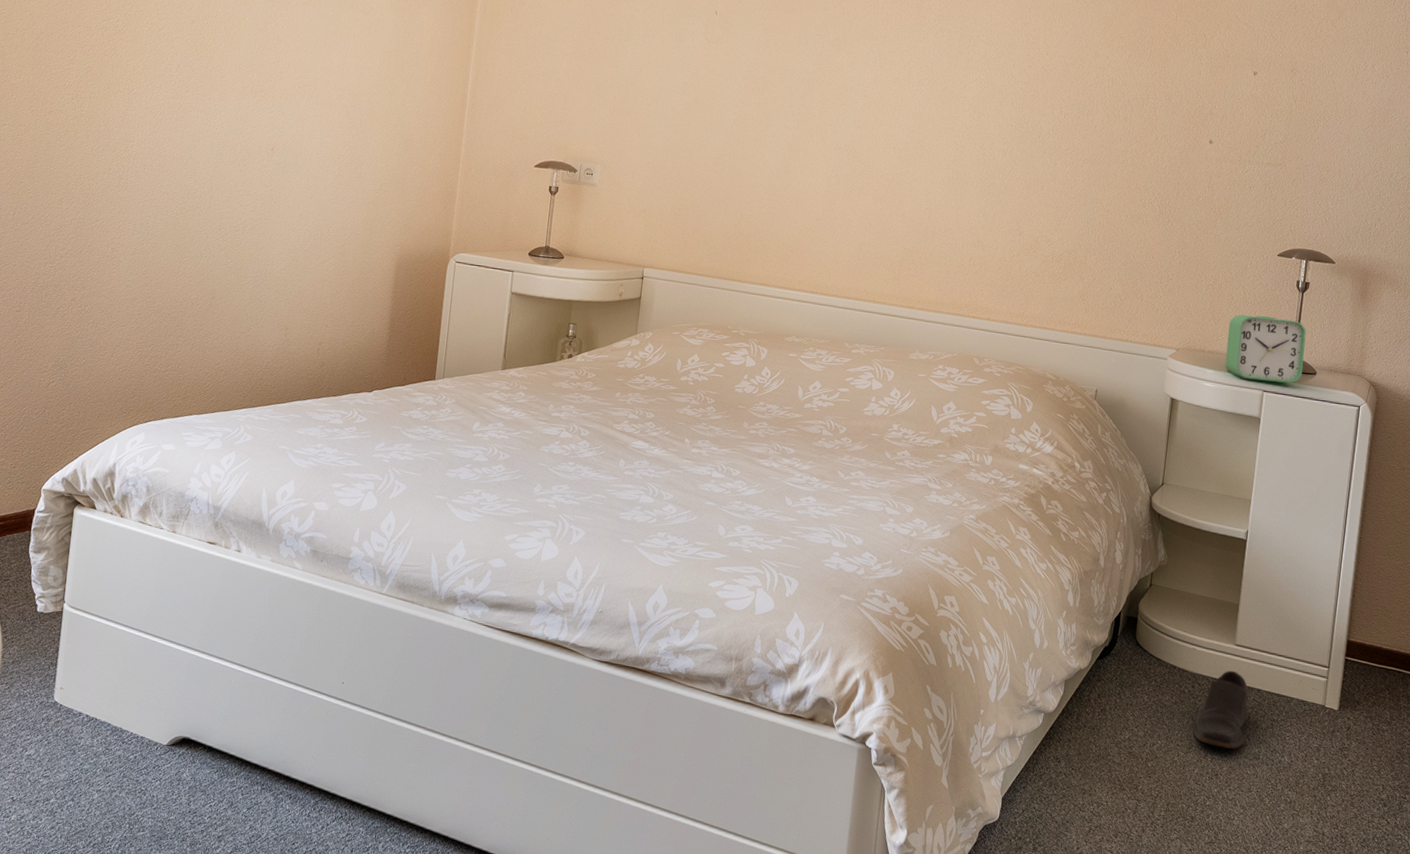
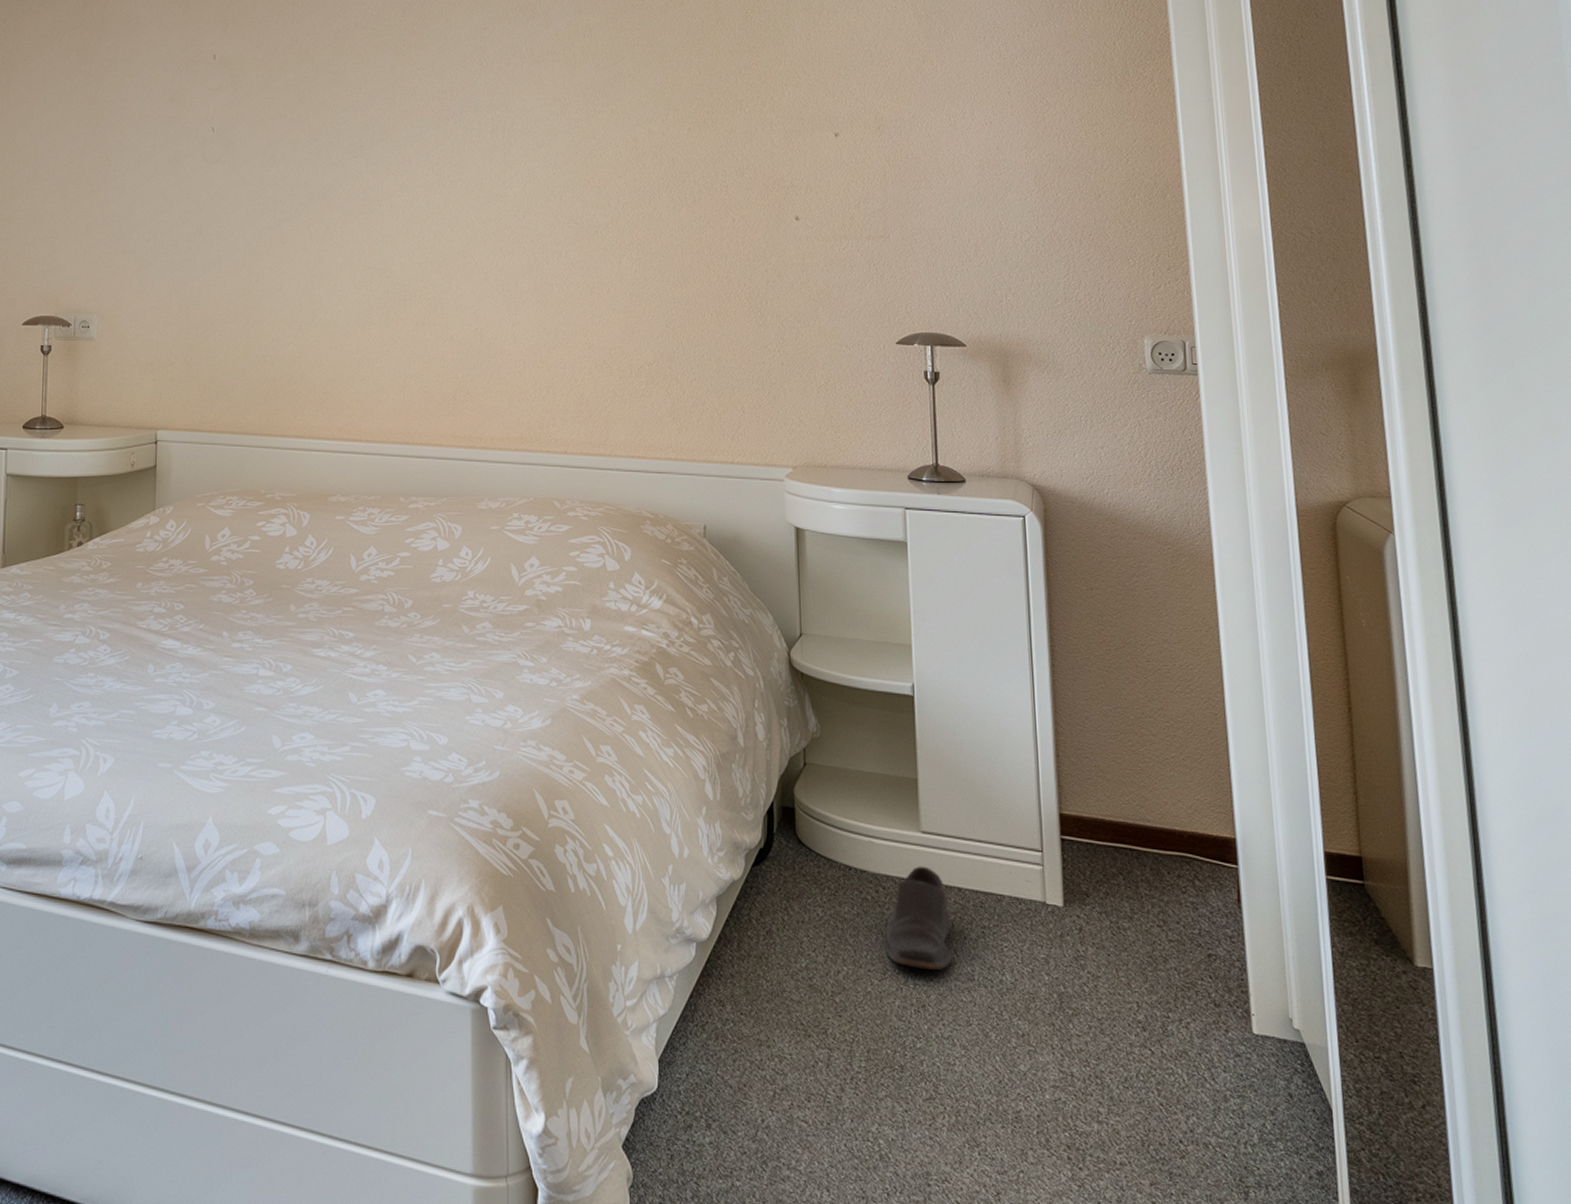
alarm clock: present [1225,315,1307,383] -> none [850,416,949,496]

